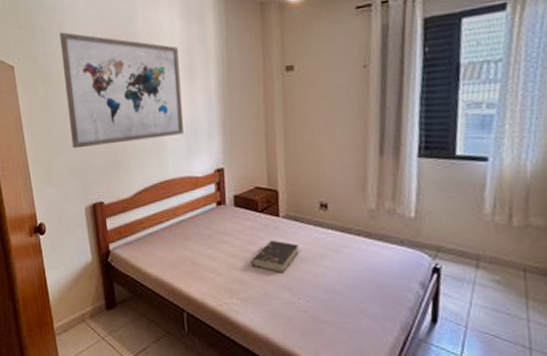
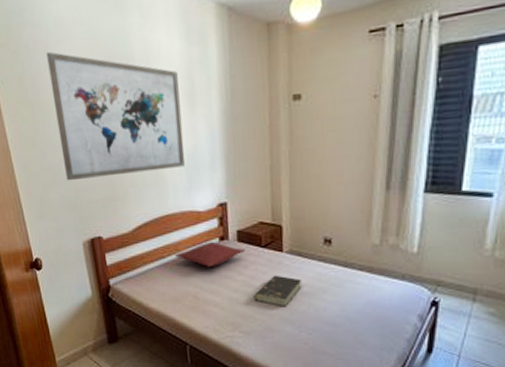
pillow: none [173,206,242,232] -> present [174,241,246,267]

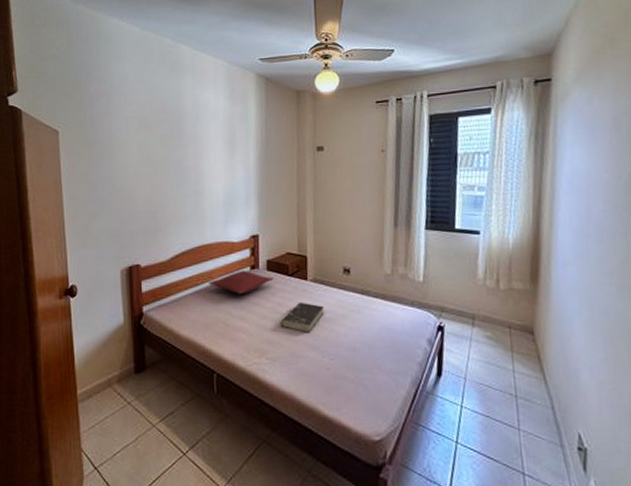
wall art: present [46,51,185,181] -> none [108,102,224,213]

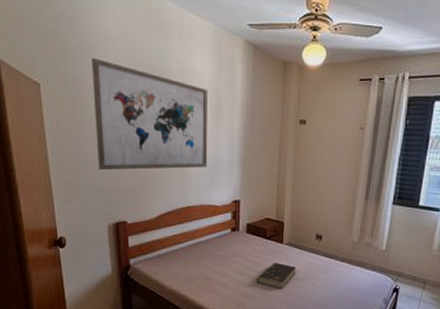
wall art: none [108,102,224,213] -> present [91,57,208,171]
pillow: present [208,270,274,294] -> none [191,231,253,253]

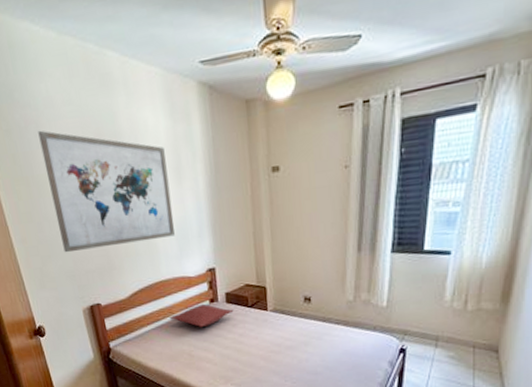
pillow: none [191,231,253,253] -> present [169,303,234,327]
book: present [256,262,296,289] -> none [243,331,285,360]

